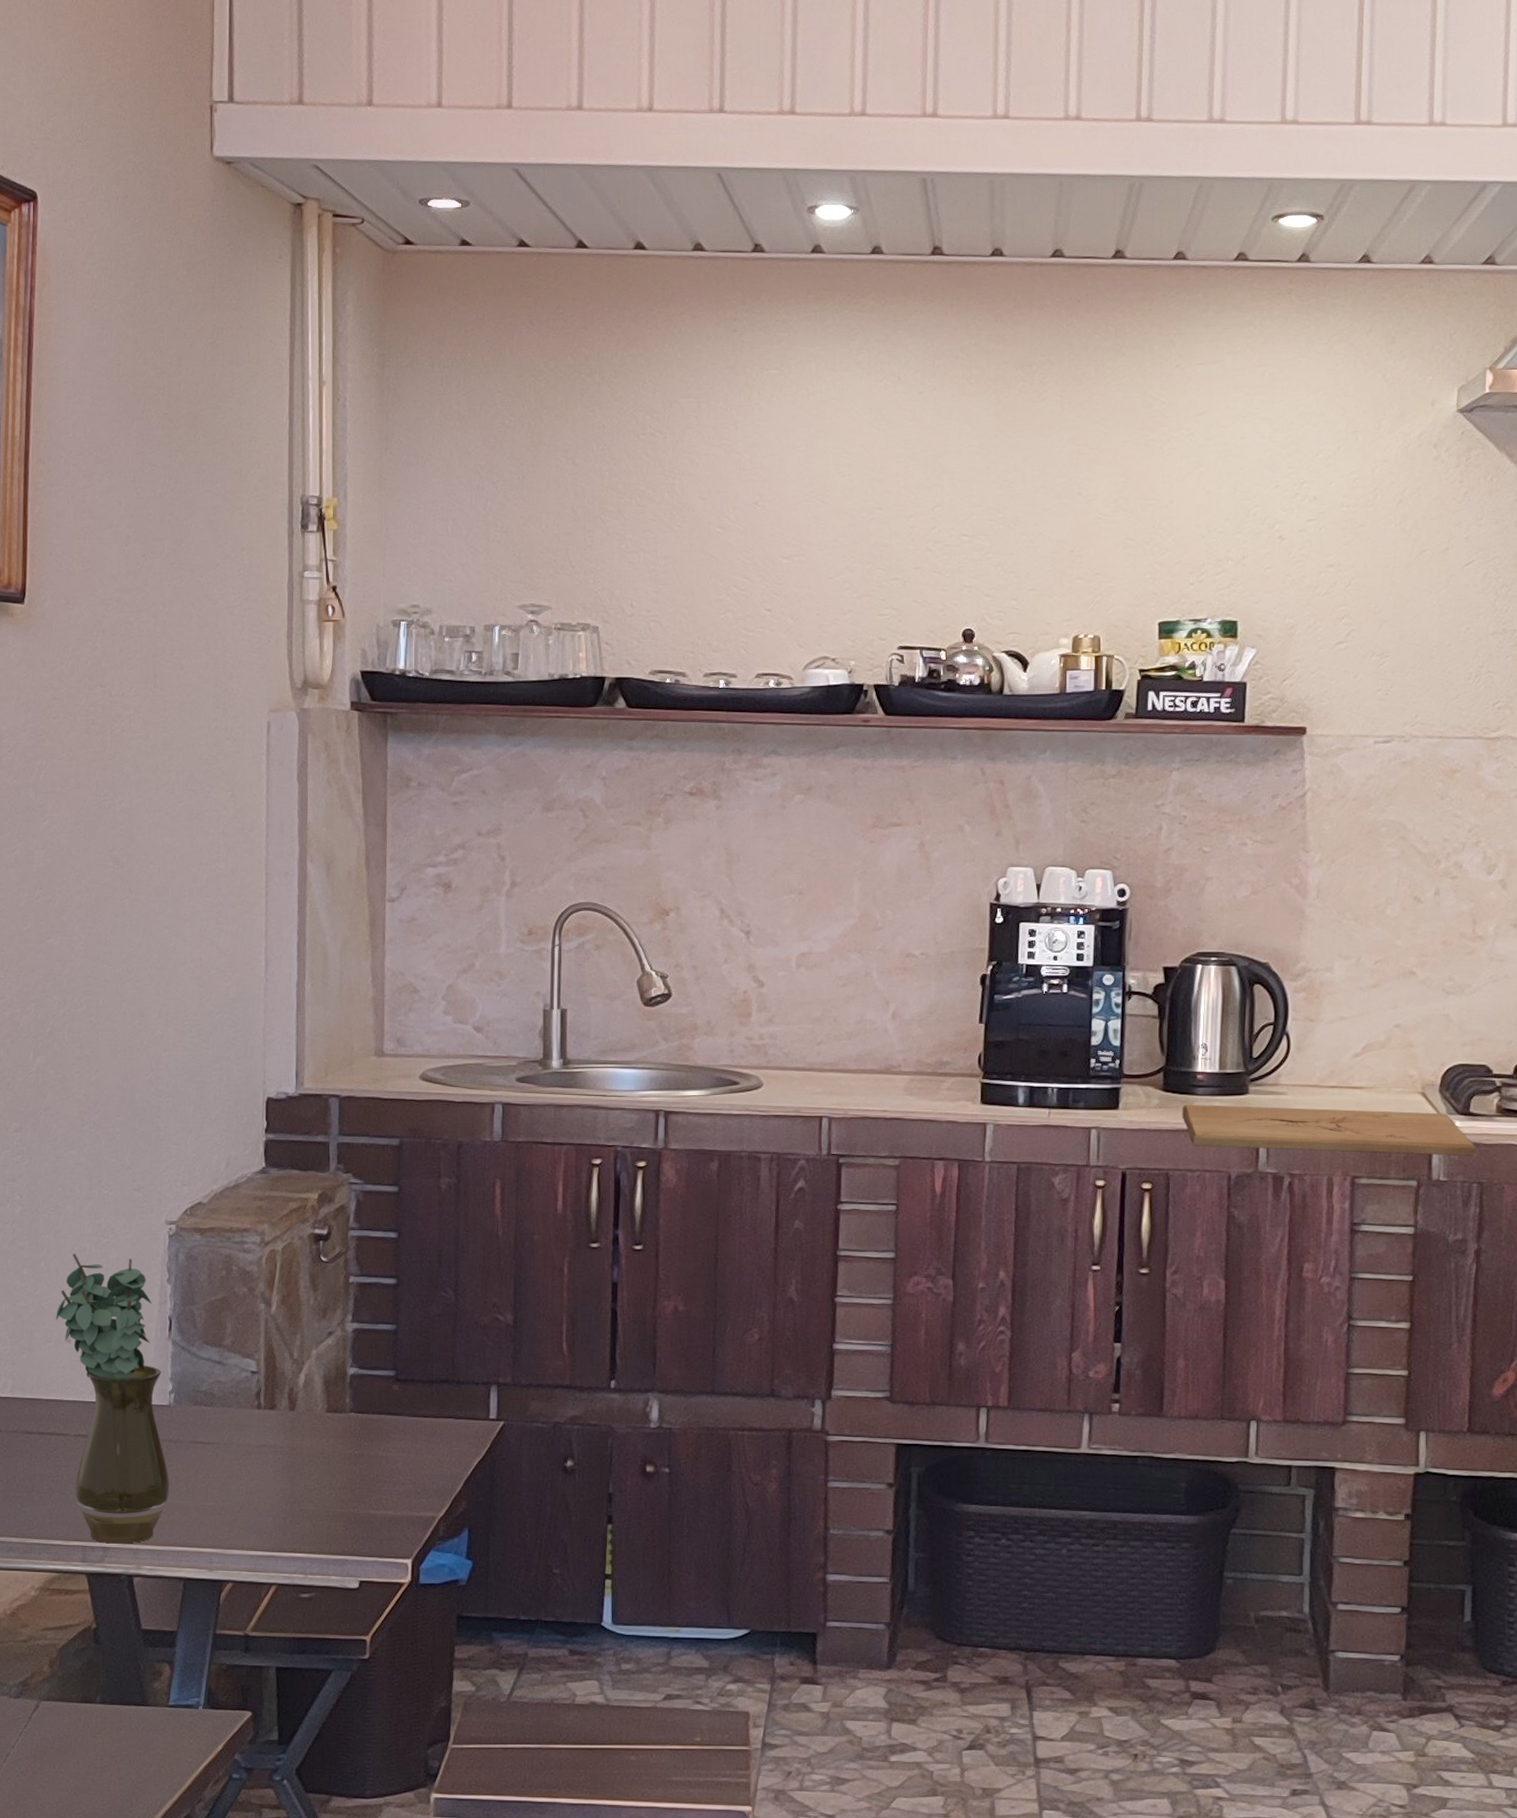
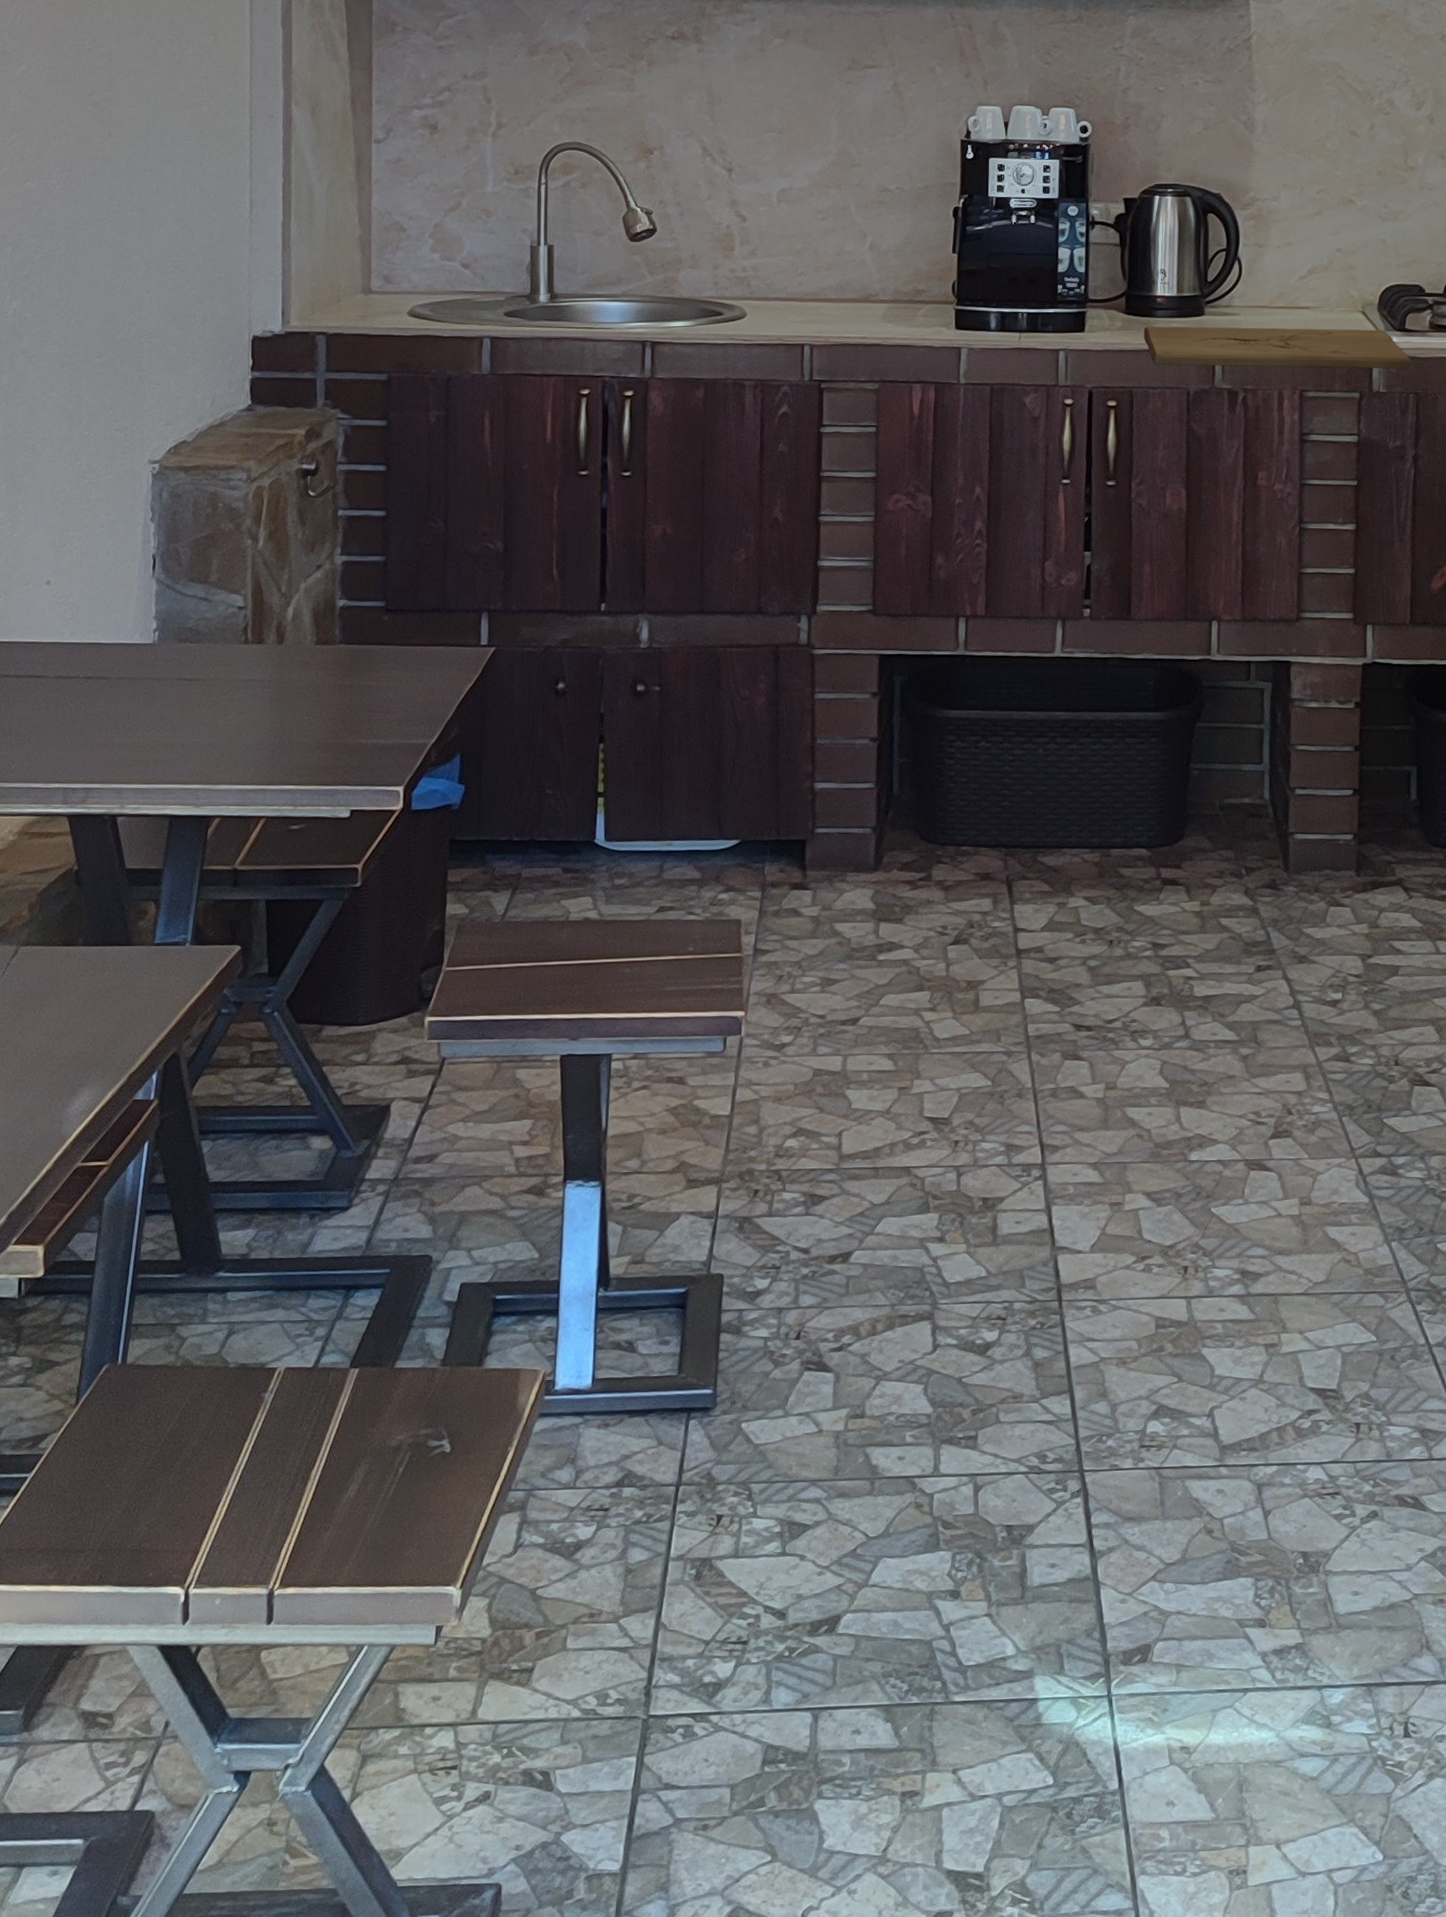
vase: present [56,1253,170,1544] -> none [34,495,154,784]

